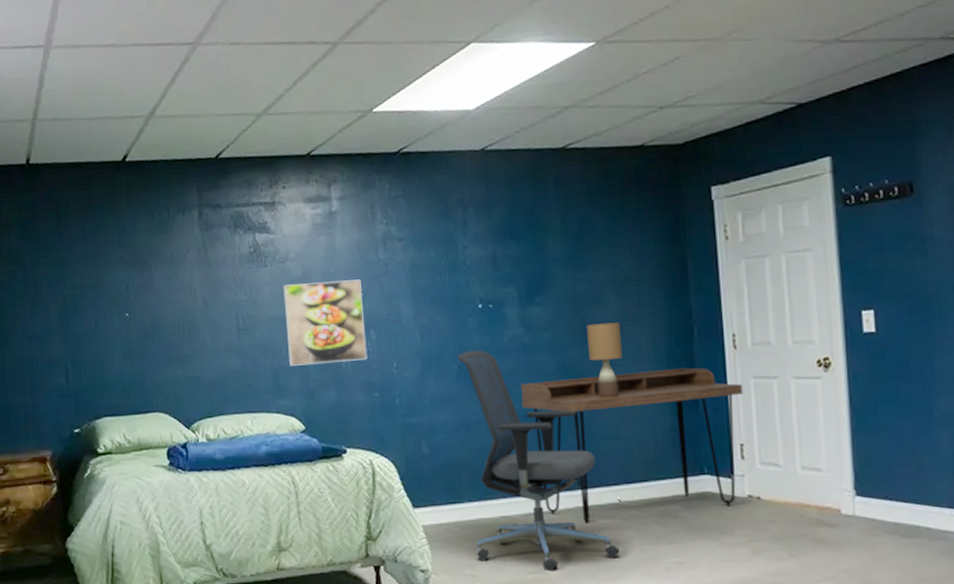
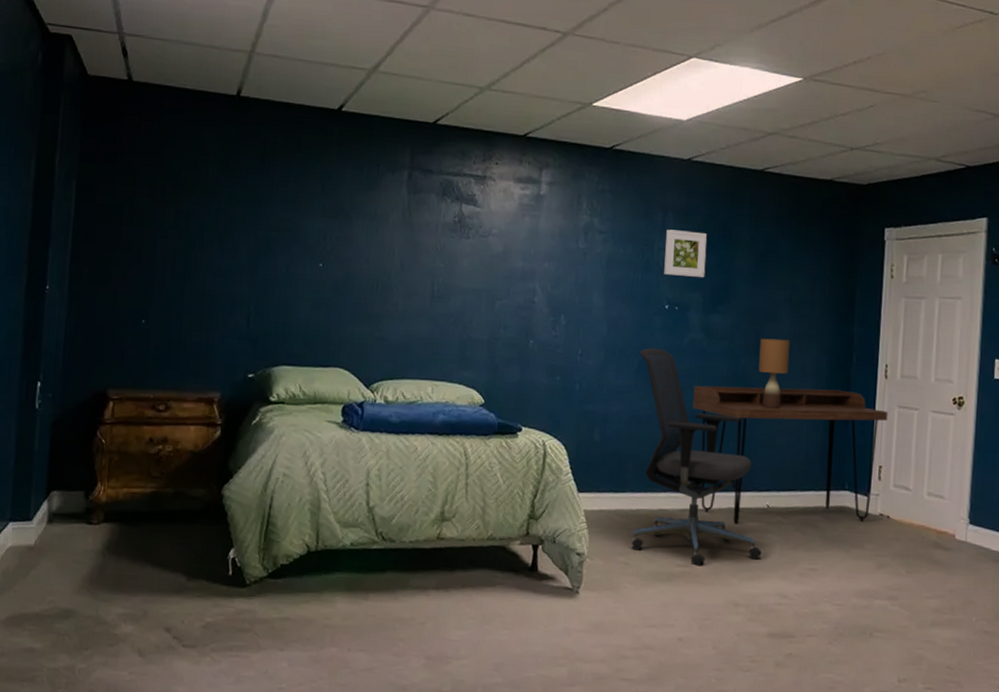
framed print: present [283,279,368,366] -> none [478,259,559,343]
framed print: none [469,223,517,273] -> present [664,229,707,277]

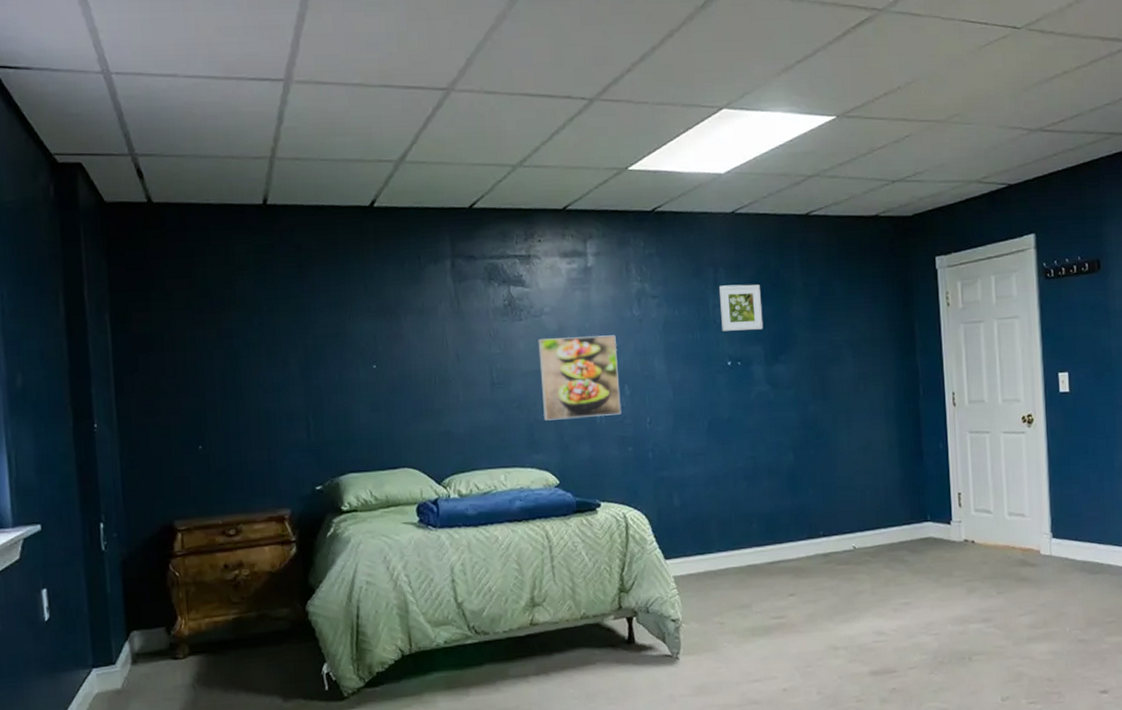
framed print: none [478,259,559,343] -> present [538,335,622,421]
office chair: present [632,347,762,566] -> none [707,405,854,616]
desk: present [693,385,888,525] -> none [766,423,961,571]
table lamp: present [758,338,791,409] -> none [826,380,858,451]

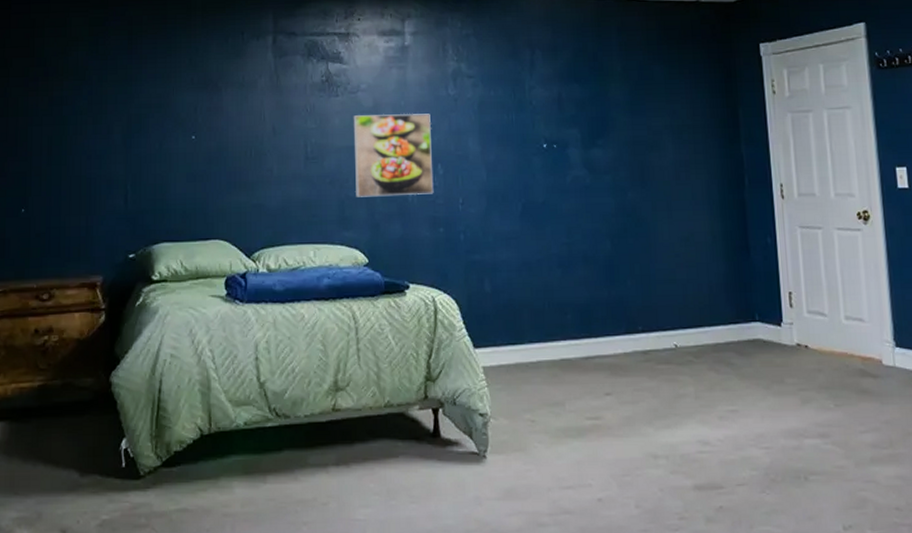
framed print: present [719,284,764,331] -> none [536,66,581,113]

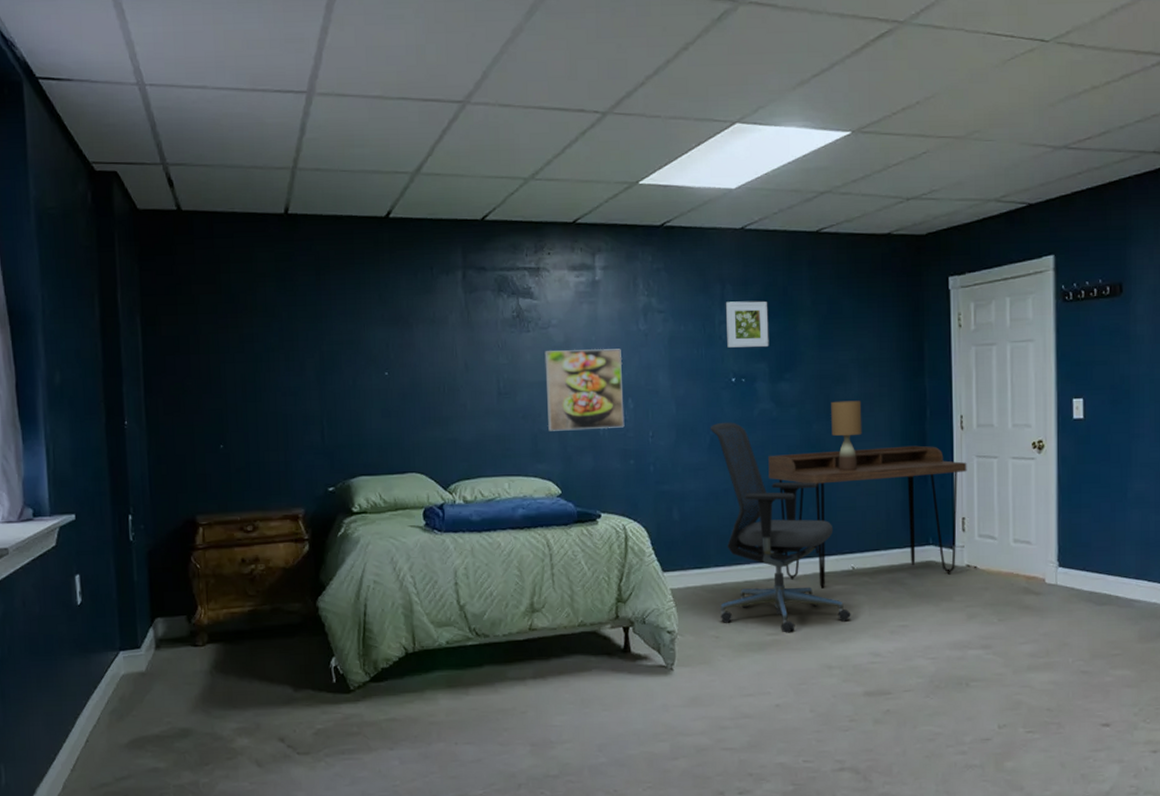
office chair: none [521,189,676,417] -> present [710,422,851,633]
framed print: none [536,66,581,113] -> present [726,301,769,348]
desk: none [582,215,791,369] -> present [768,445,967,590]
table lamp: none [645,168,679,241] -> present [831,400,862,471]

